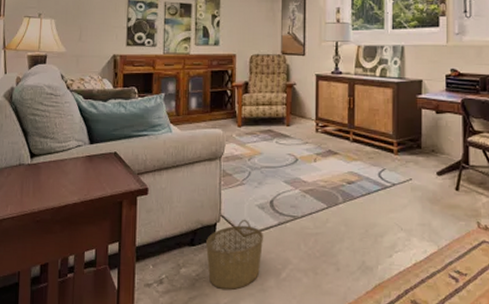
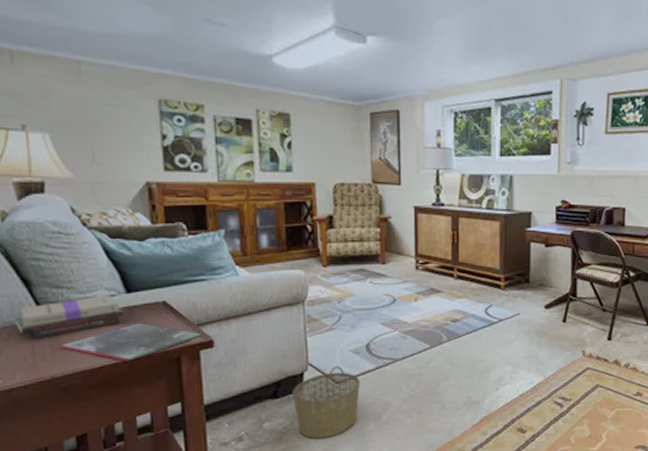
books: none [14,145,86,178] -> present [15,295,123,339]
magazine: none [39,169,140,202] -> present [59,323,201,361]

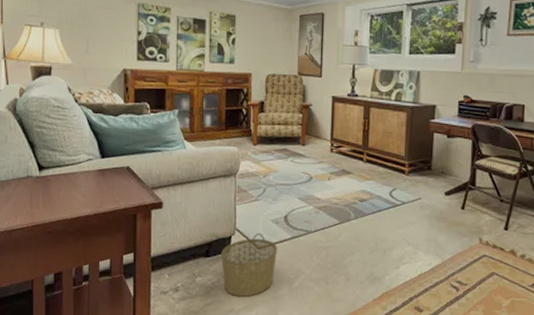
books: present [15,295,123,339] -> none [21,159,97,191]
magazine: present [59,323,201,361] -> none [50,183,154,214]

